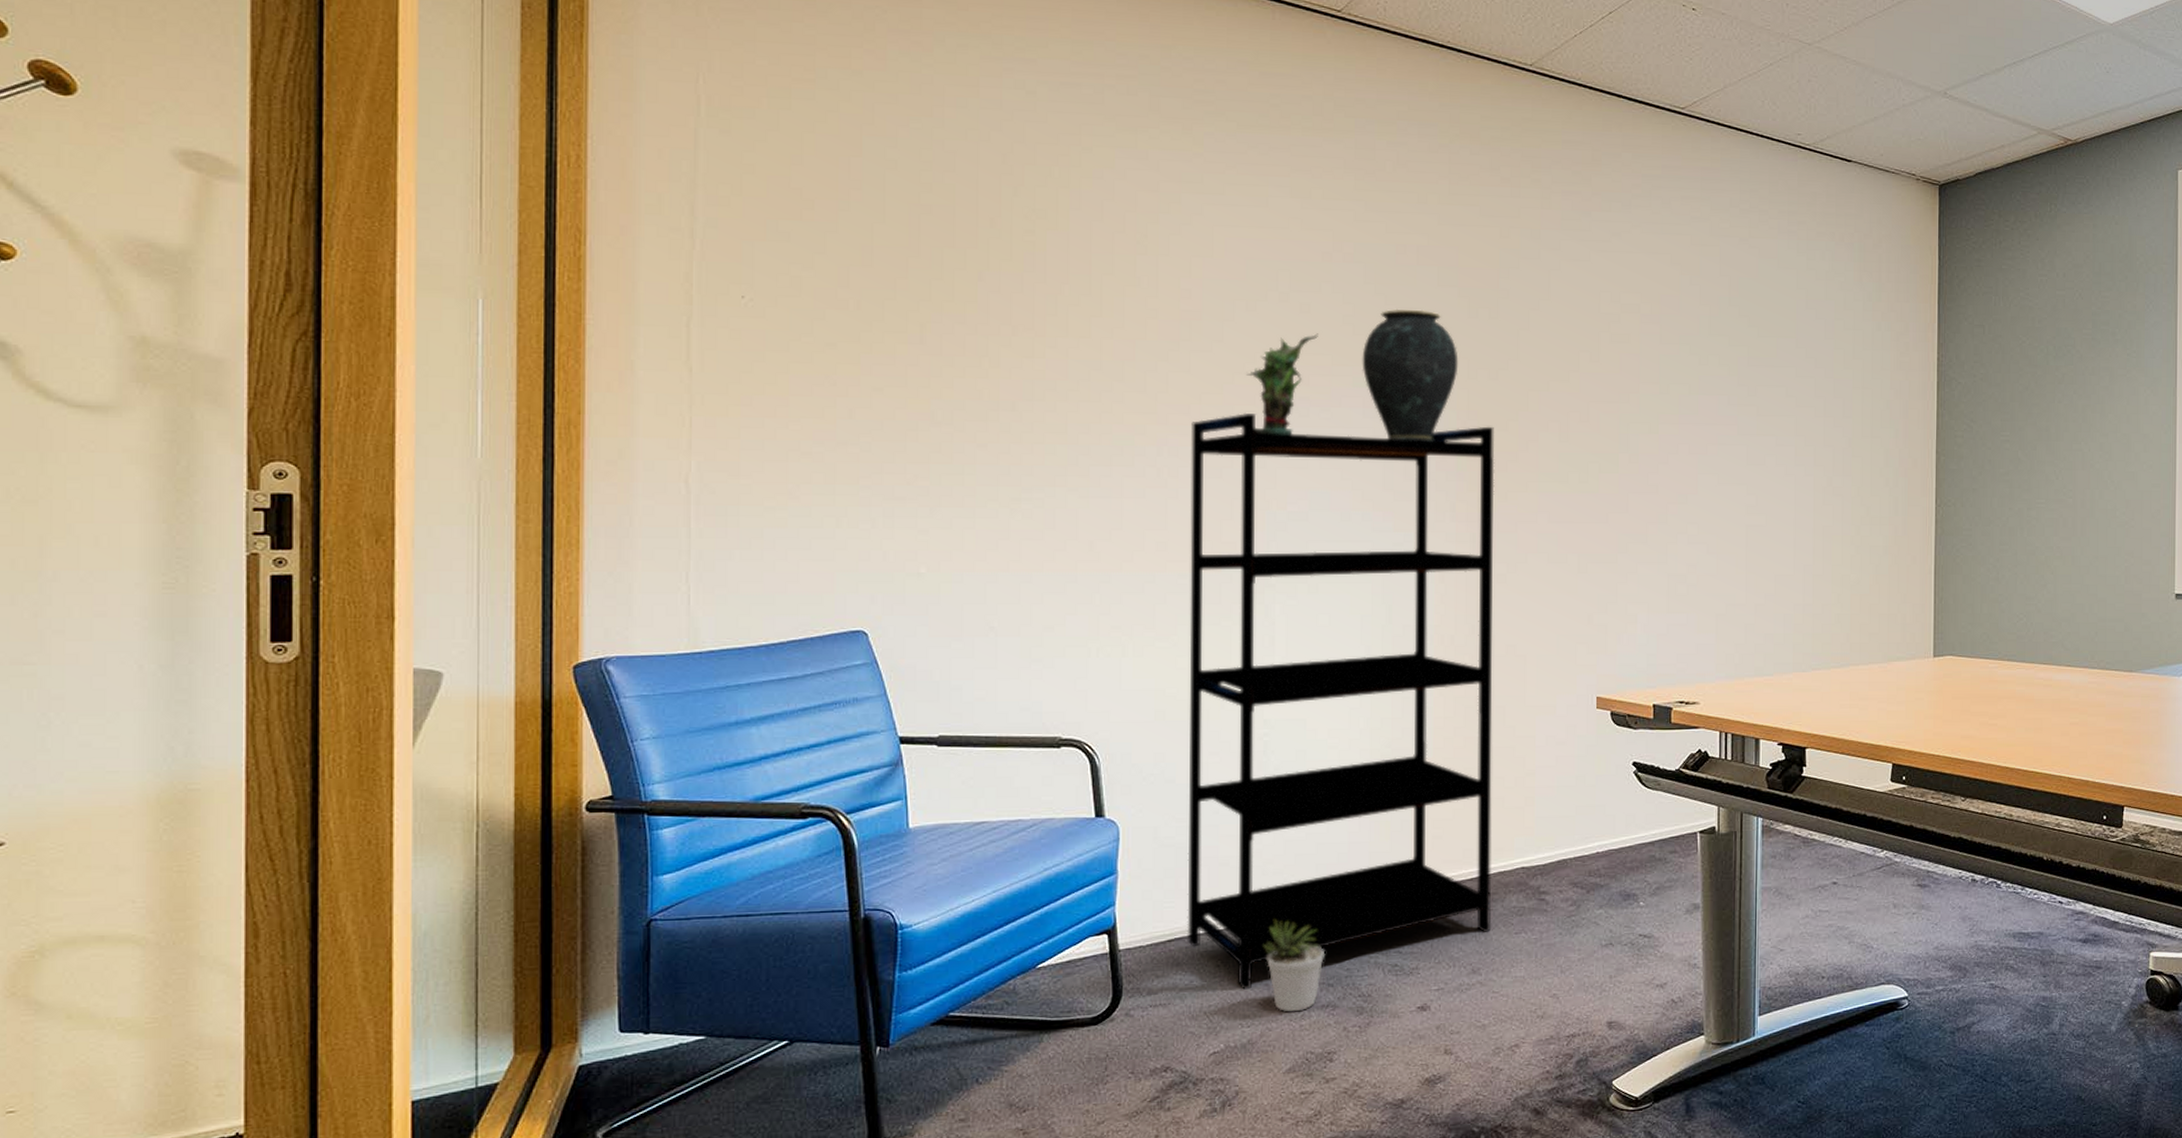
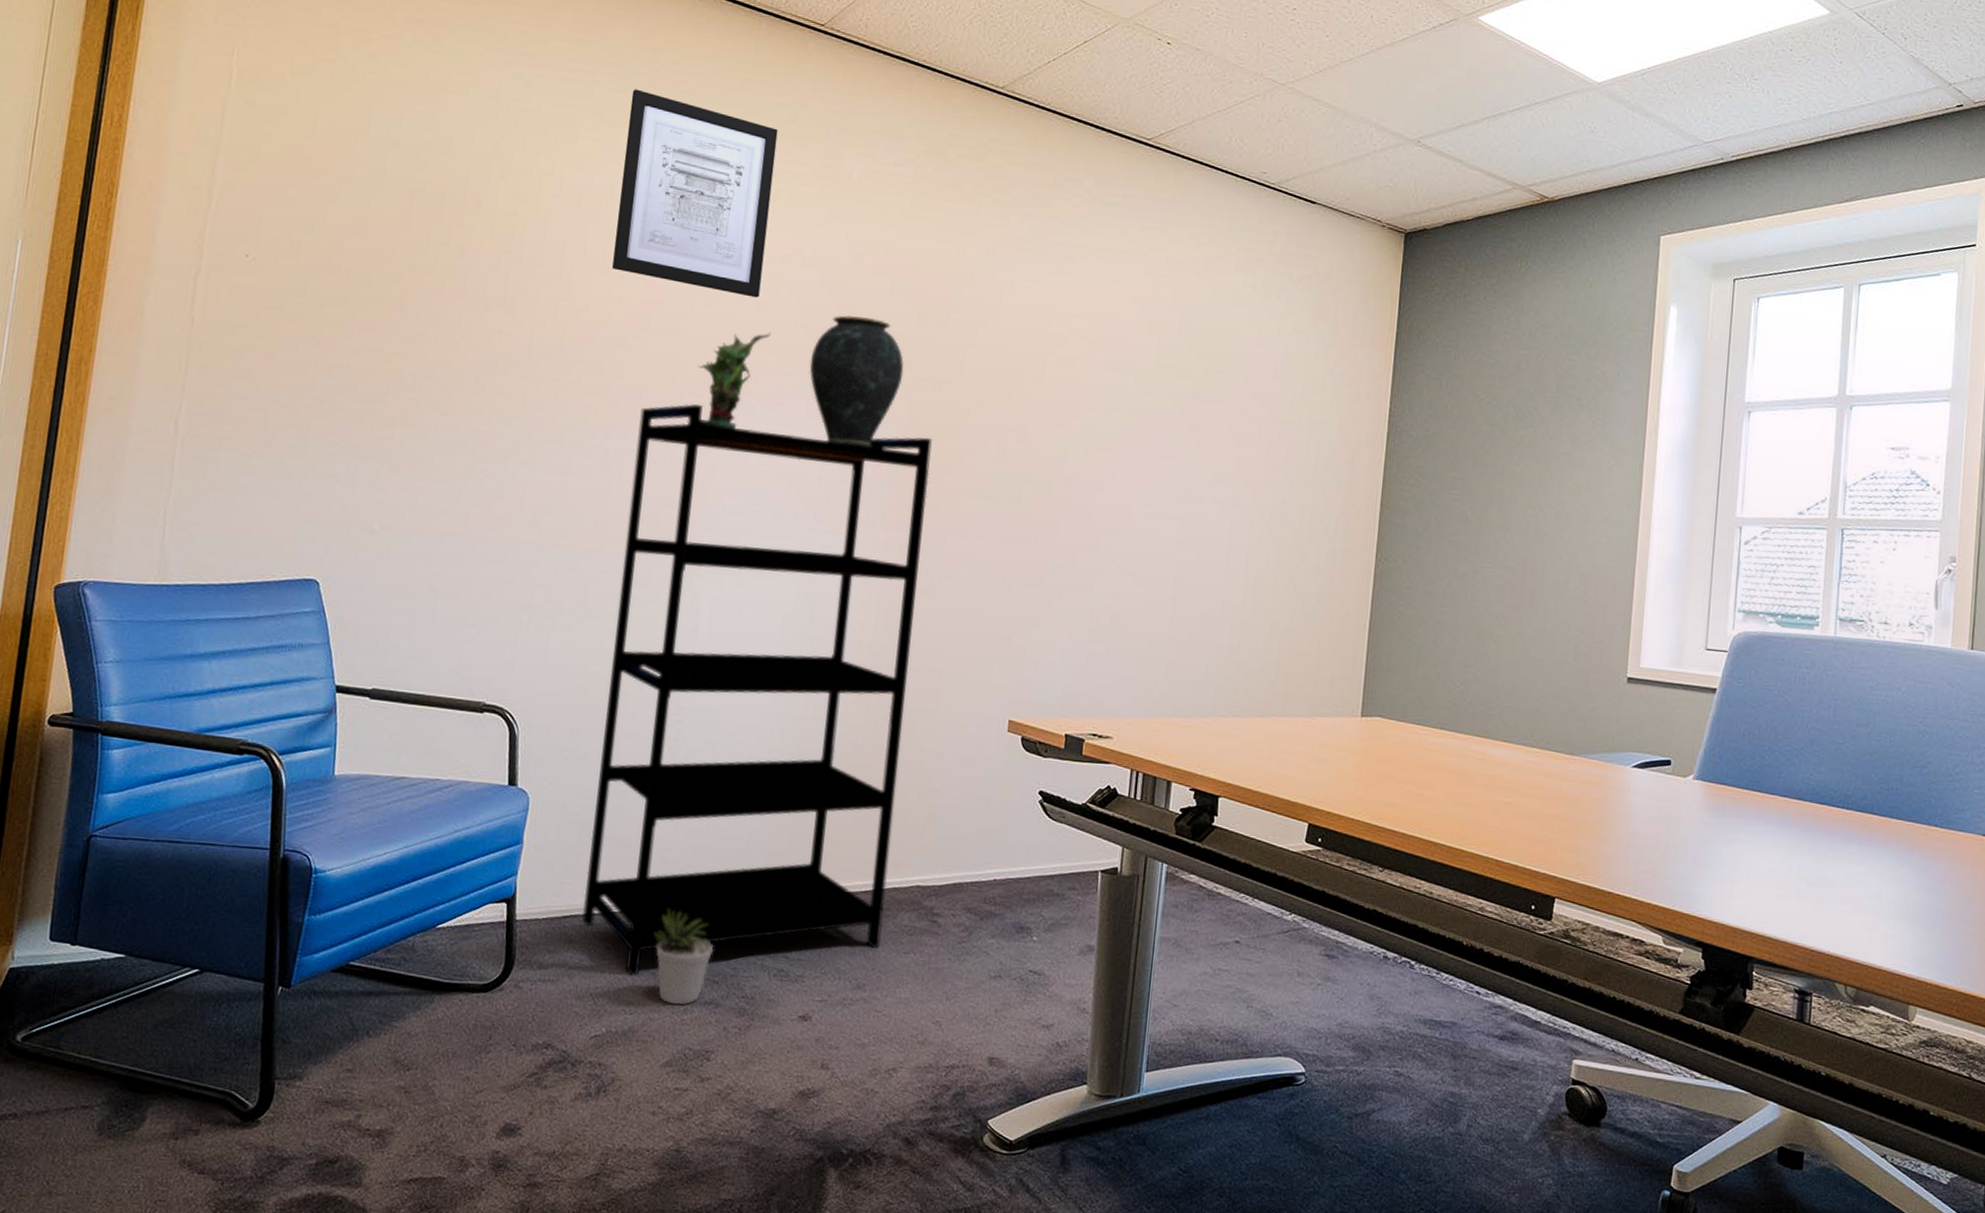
wall art: none [1143,90,1304,299] -> present [612,89,778,298]

